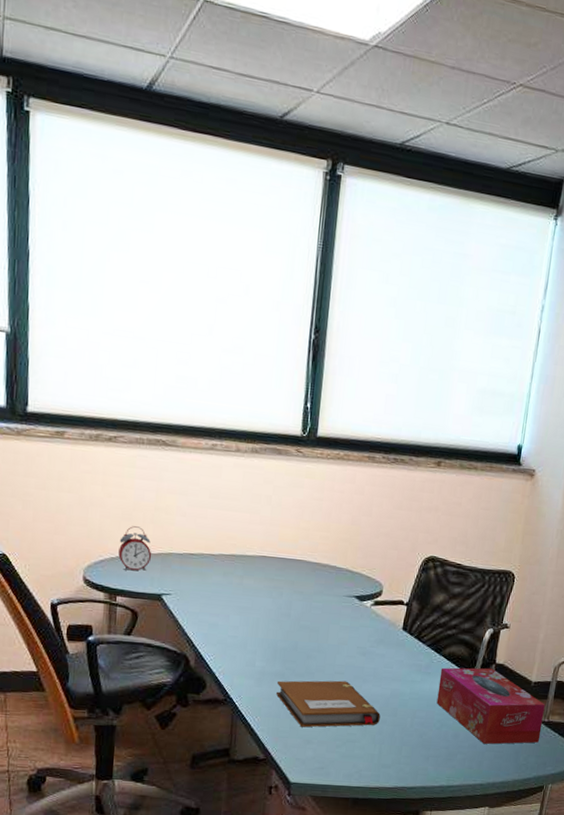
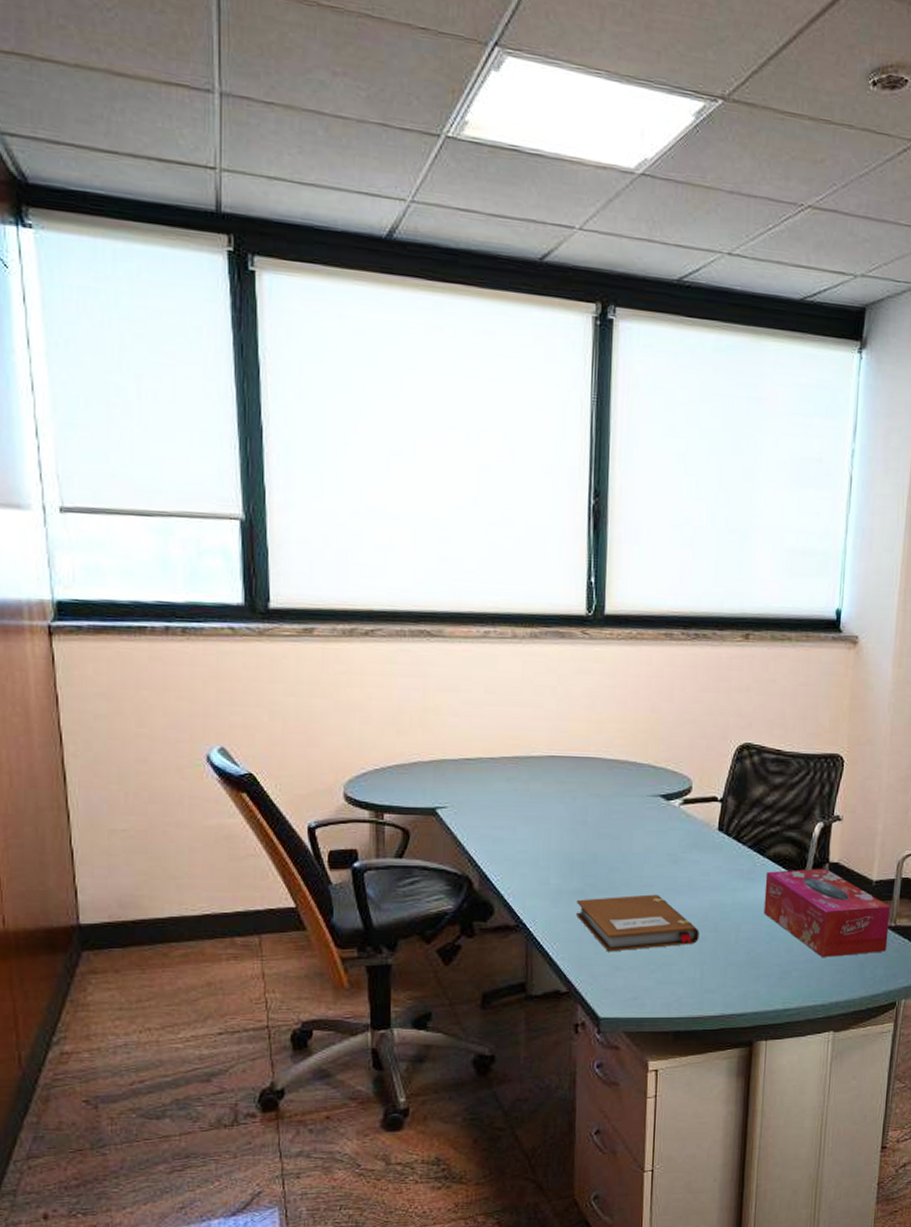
alarm clock: present [118,526,152,571] -> none [383,731,422,783]

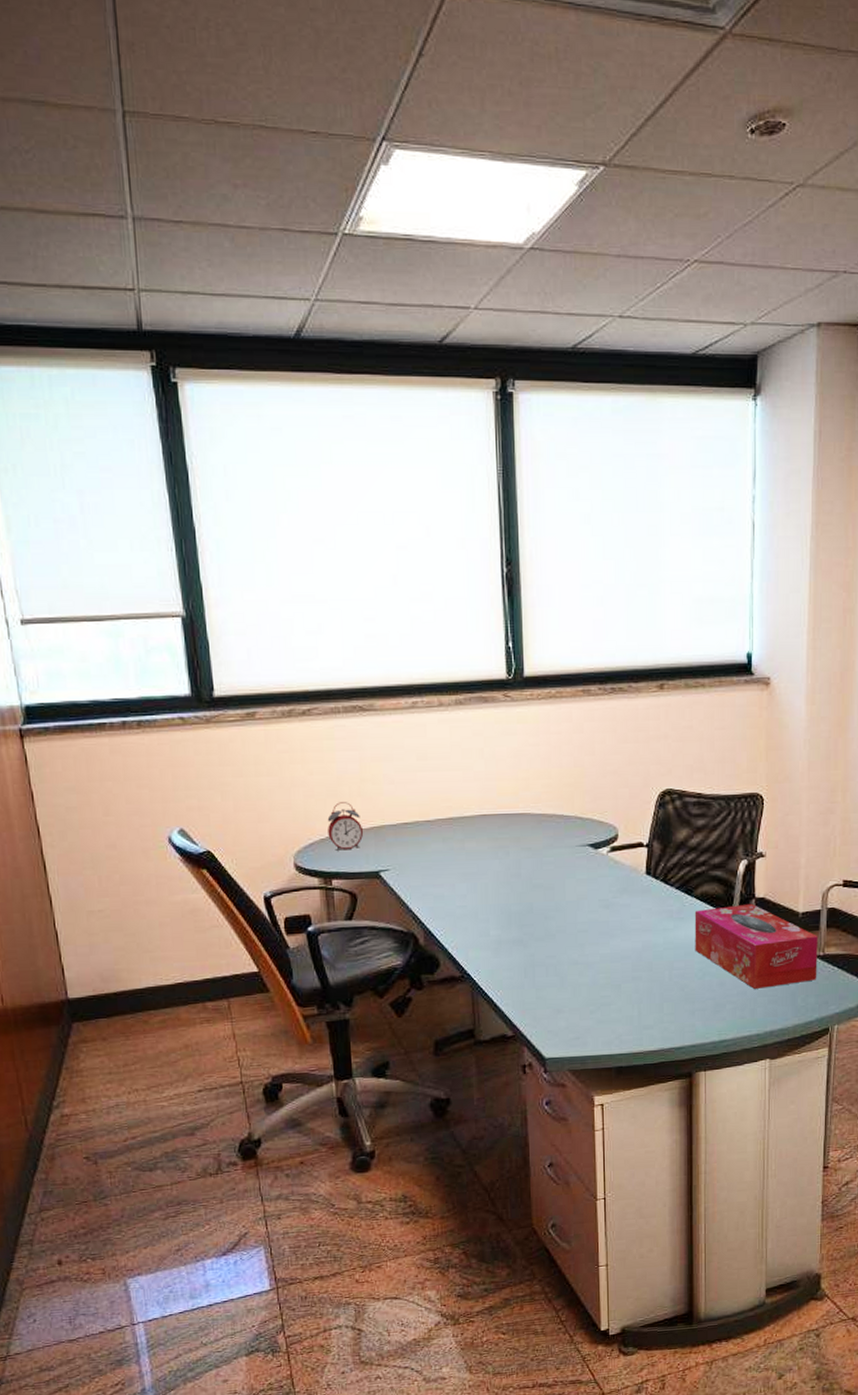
alarm clock: none [383,731,422,783] -> present [327,802,364,851]
notebook: present [576,894,699,952] -> none [515,939,634,996]

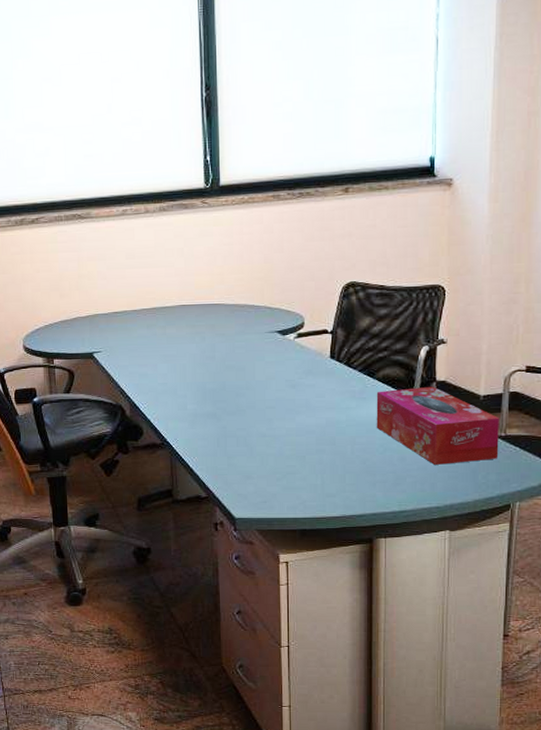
alarm clock: present [327,802,364,851] -> none [51,295,81,335]

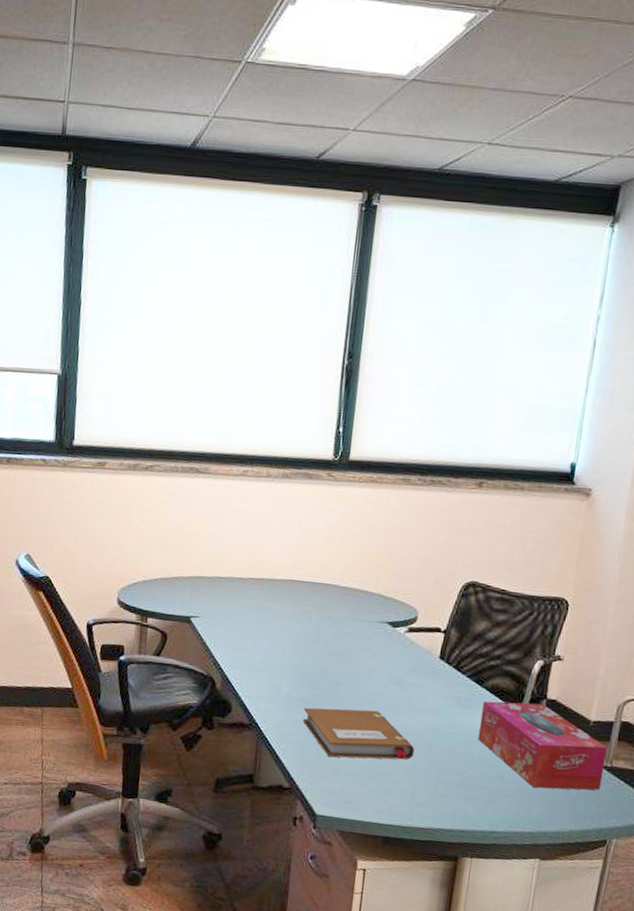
notebook: none [209,415,318,464] -> present [303,707,415,760]

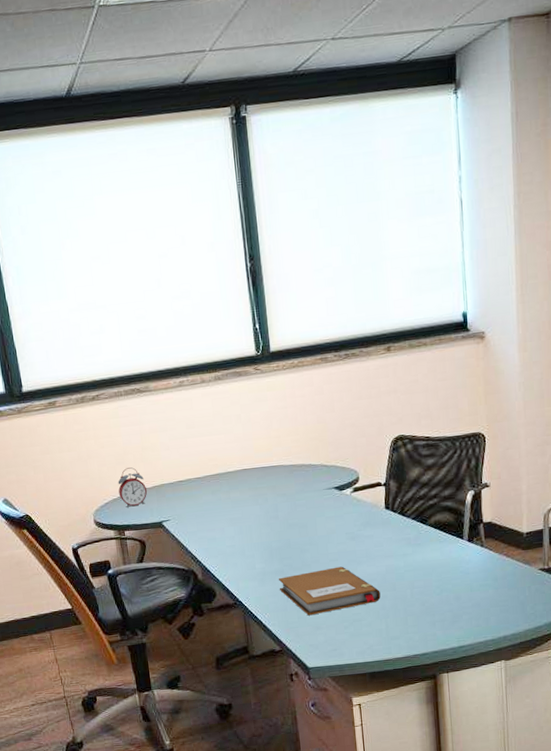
alarm clock: none [150,550,183,594] -> present [118,467,148,507]
tissue box: present [478,701,607,791] -> none [430,527,544,601]

